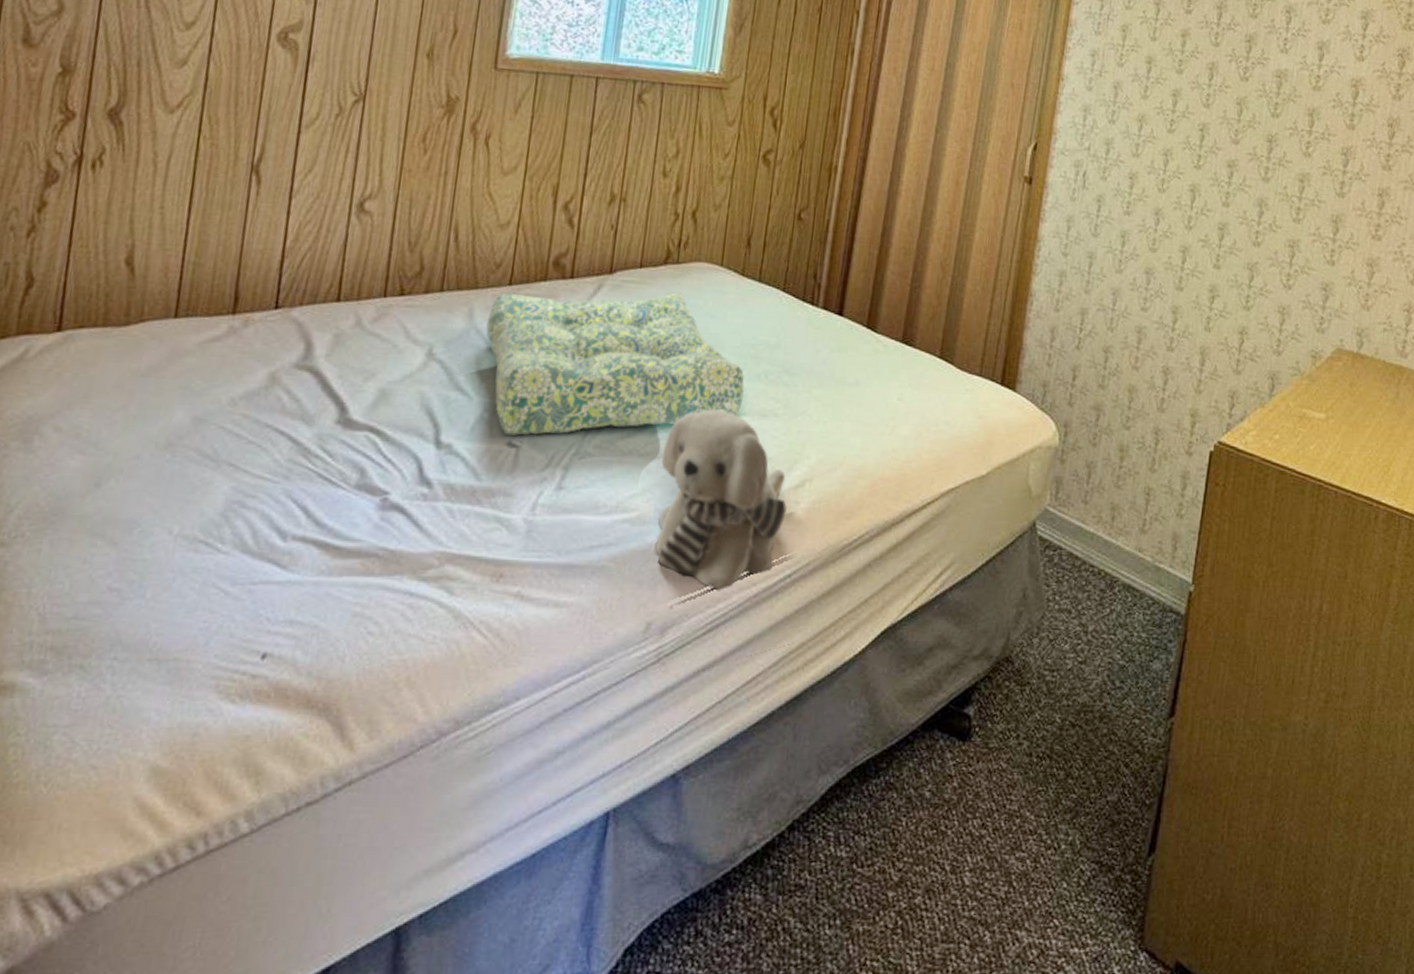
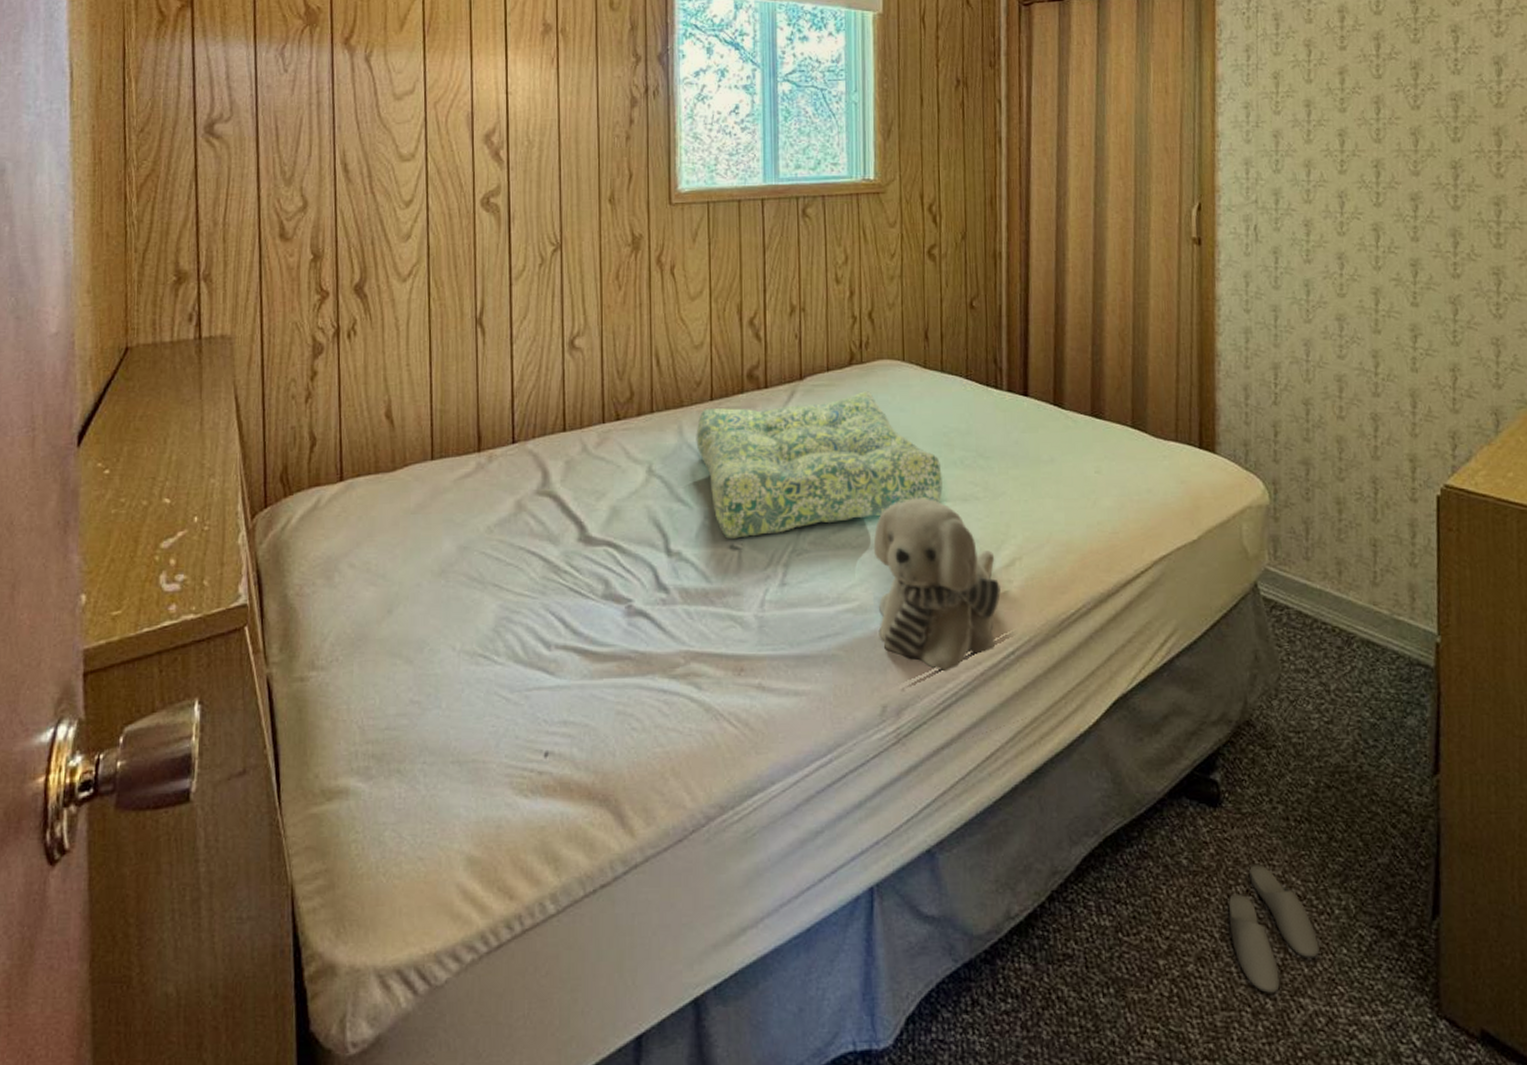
slippers: none [961,799,1042,926] -> present [1228,865,1320,993]

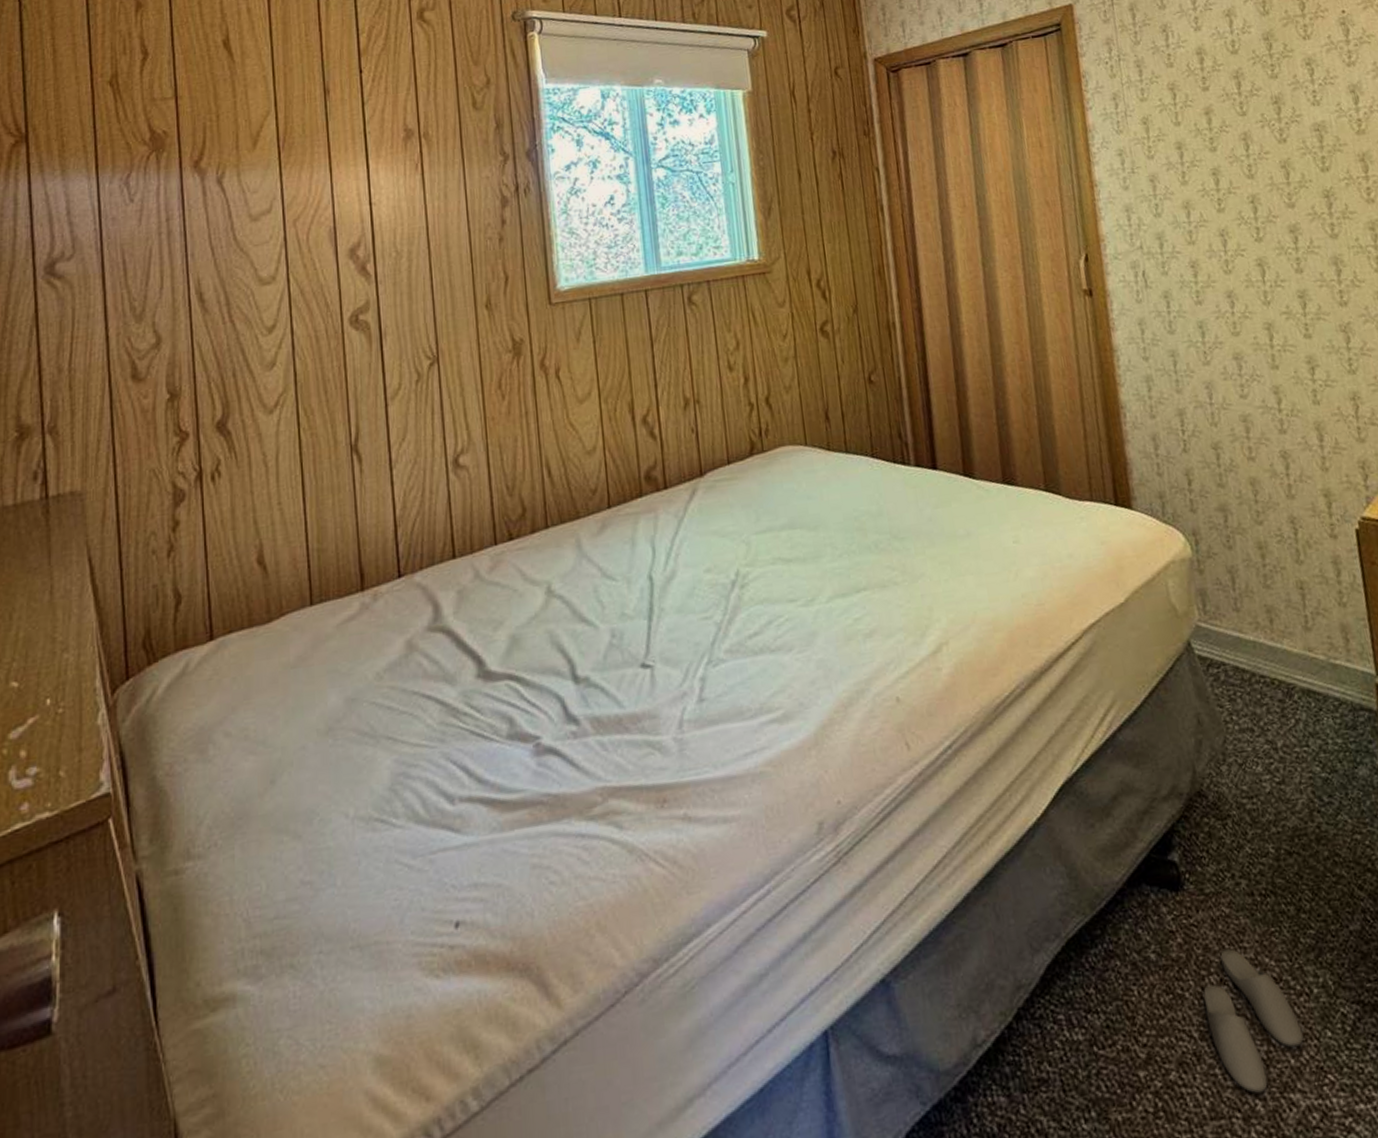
seat cushion: present [696,391,943,539] -> none [595,481,860,657]
plush toy: present [873,498,1001,672] -> none [792,589,931,777]

